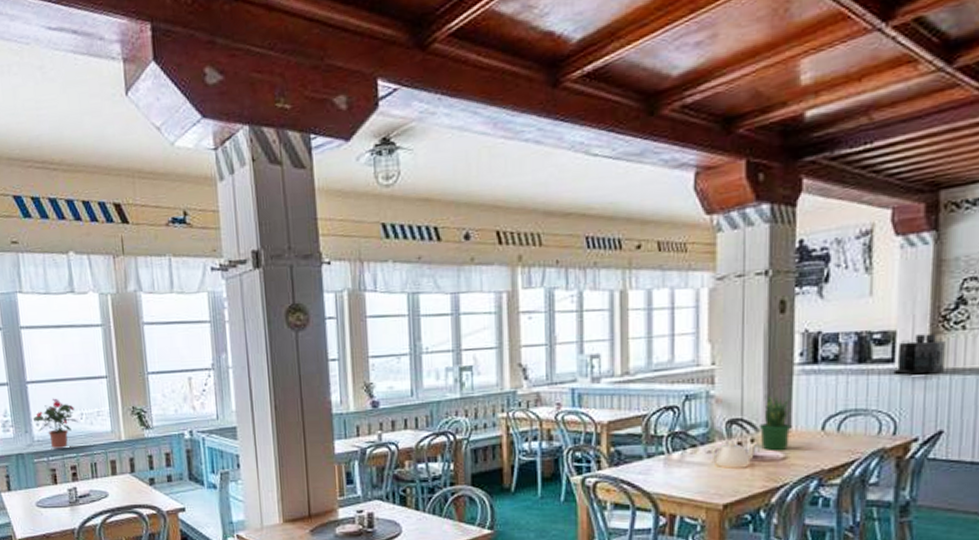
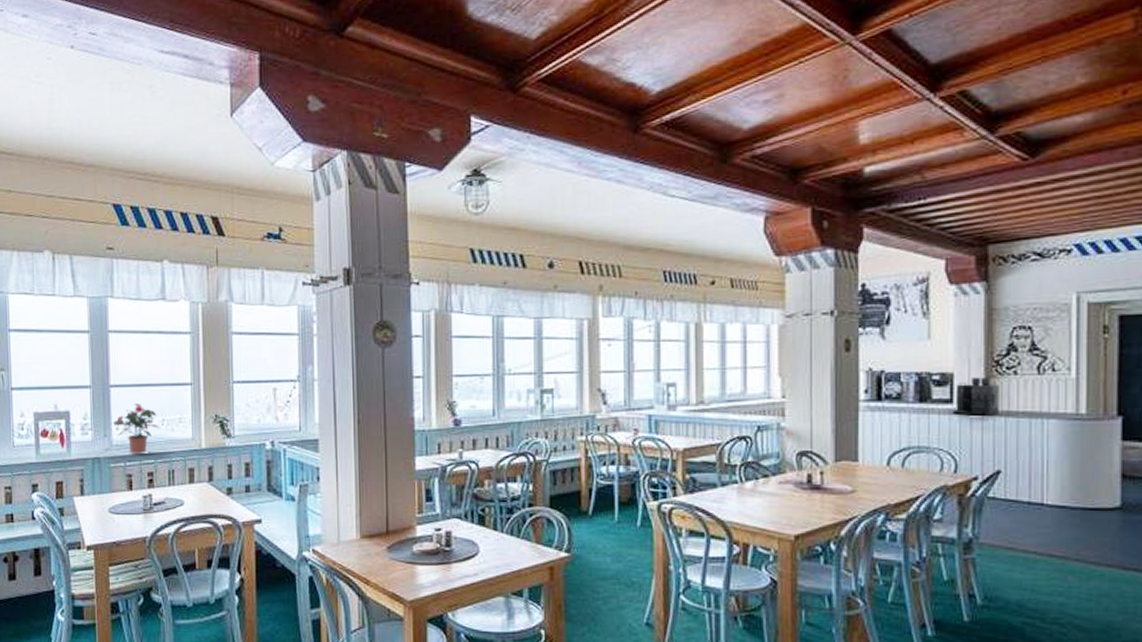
teapot: present [710,441,758,469] -> none [781,474,827,500]
planter: present [758,396,792,450] -> none [827,430,859,483]

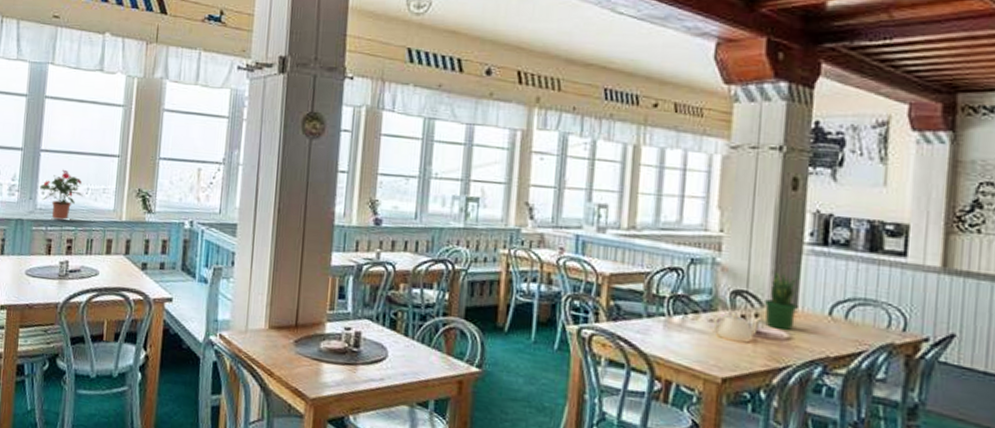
teapot: none [781,474,827,500] -> present [711,313,762,343]
planter: none [827,430,859,483] -> present [763,272,798,330]
coffee machine: present [952,377,999,417] -> none [905,231,960,276]

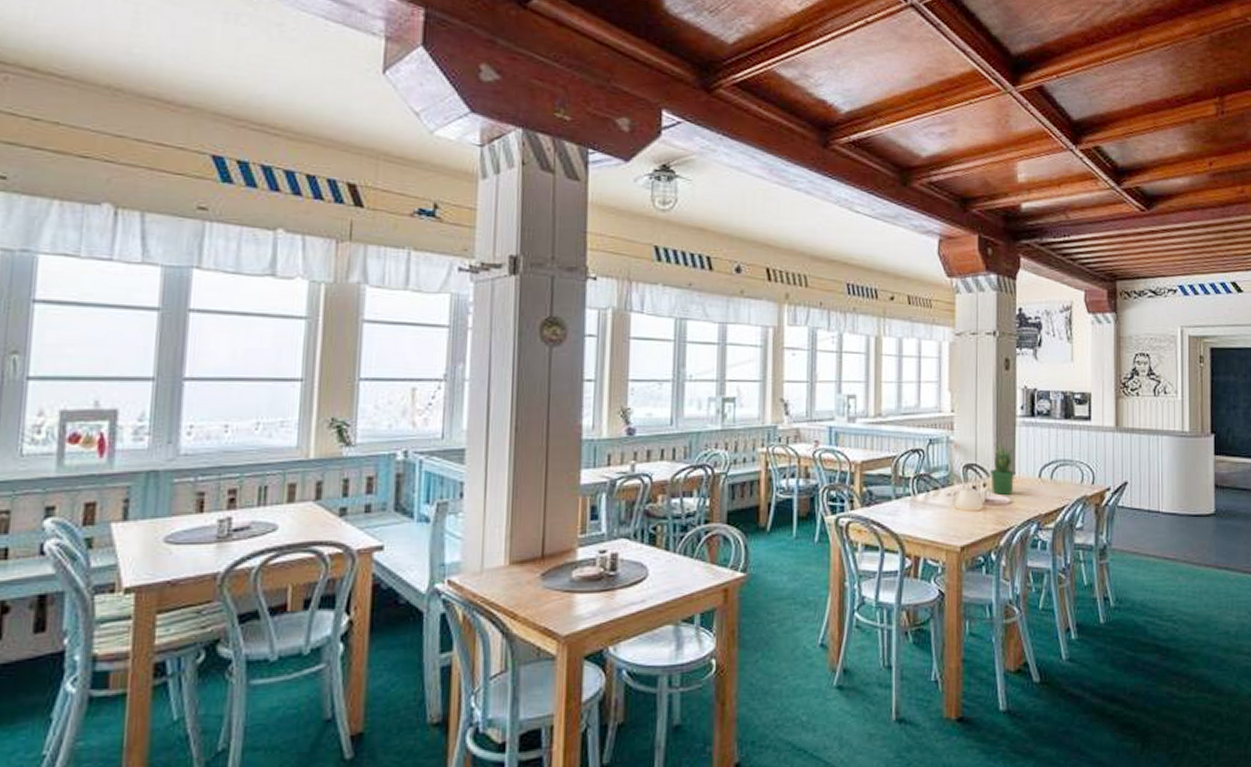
potted flower: present [39,169,83,220] -> none [182,401,251,467]

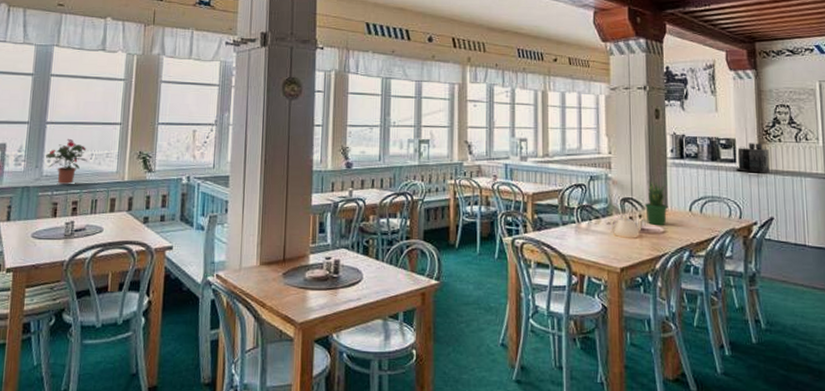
potted flower: none [182,401,251,467] -> present [45,138,87,185]
coffee machine: none [1090,397,1126,433] -> present [736,143,770,175]

